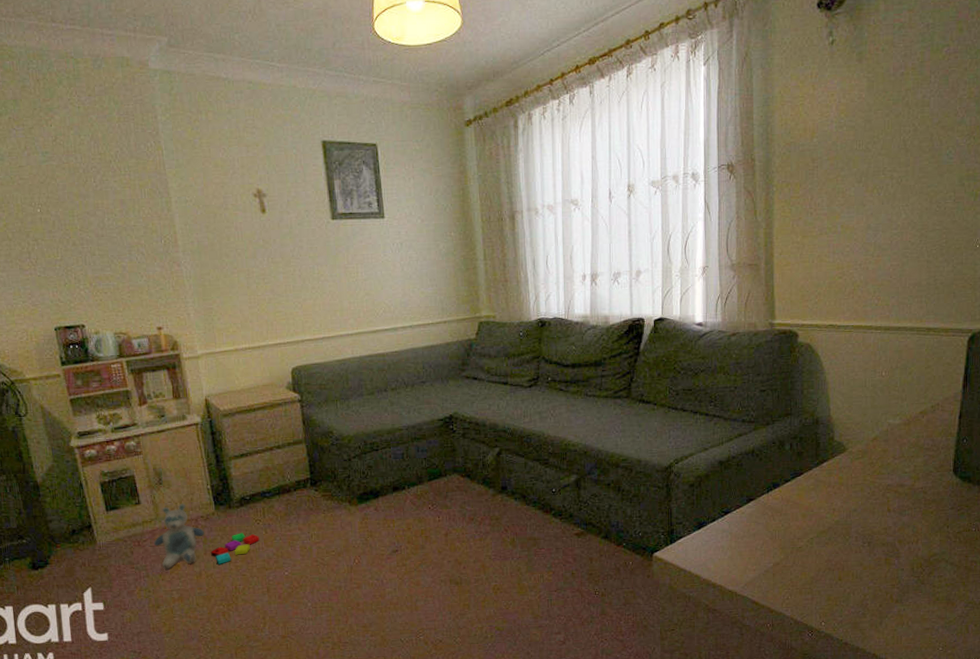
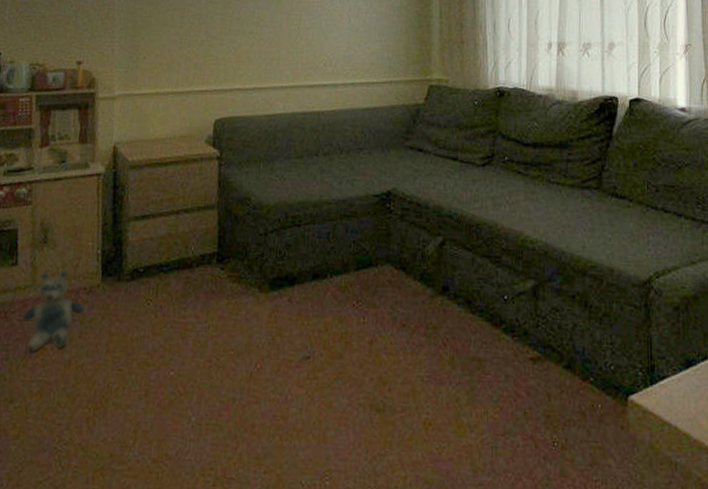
toy blocks: present [210,532,259,565] -> none [85,313,147,353]

